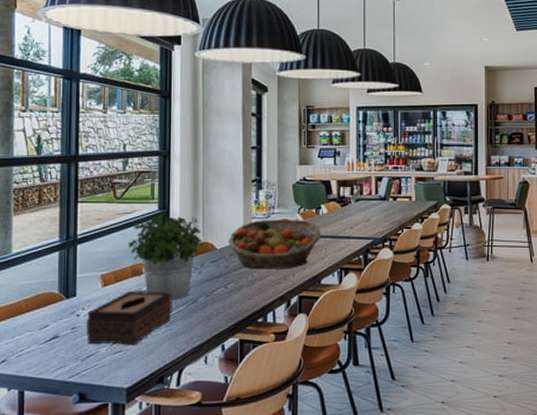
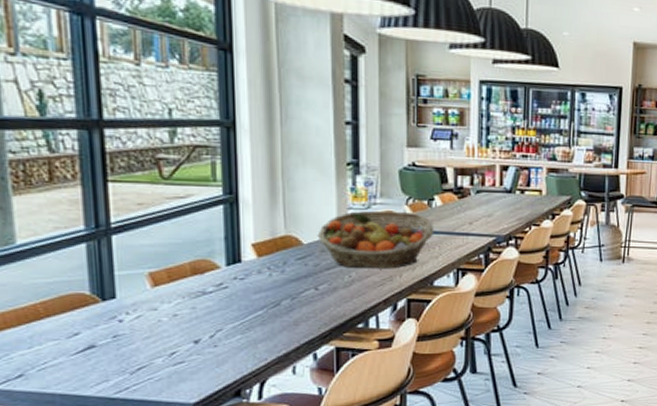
tissue box: present [86,291,172,346] -> none [133,293,248,356]
potted plant: present [128,212,202,300] -> none [184,198,284,303]

